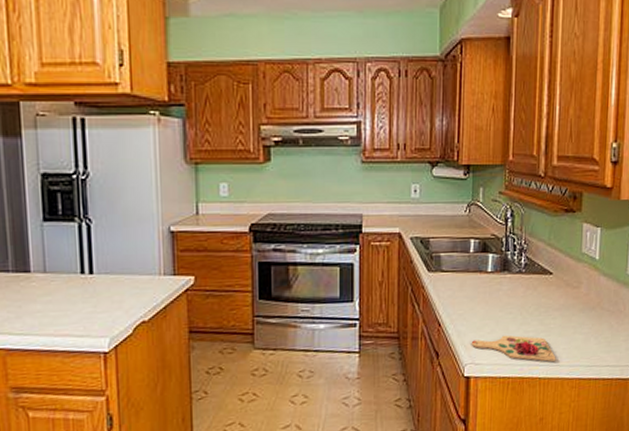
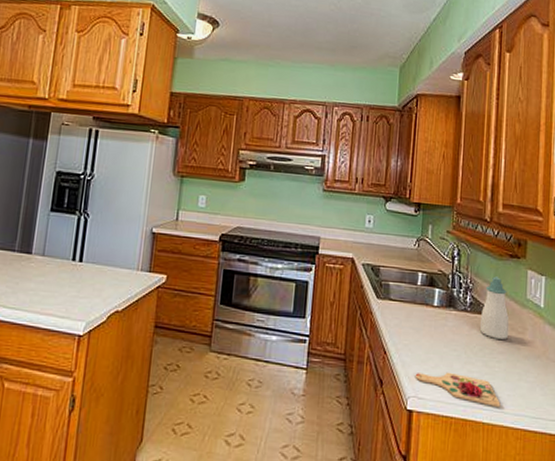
soap bottle: none [536,234,565,297] -> present [480,276,510,339]

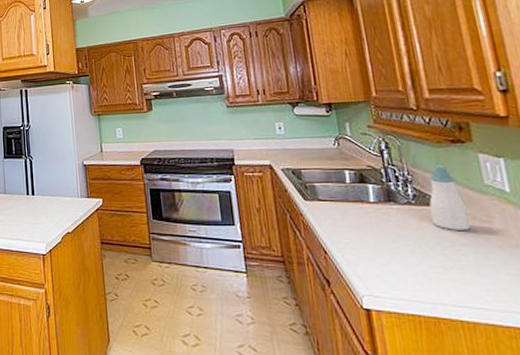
cutting board: present [416,372,501,407] -> none [366,268,479,303]

